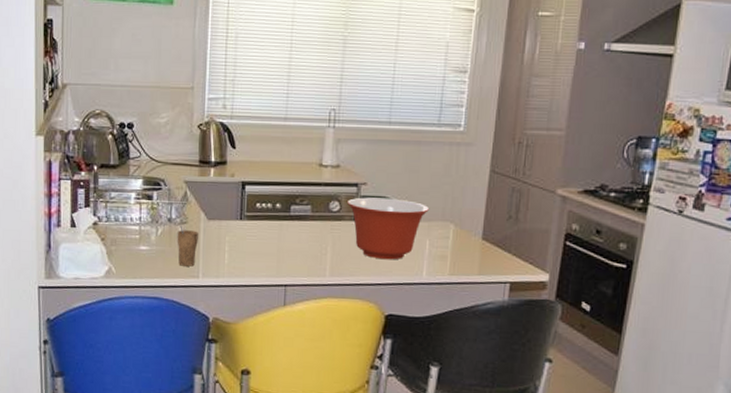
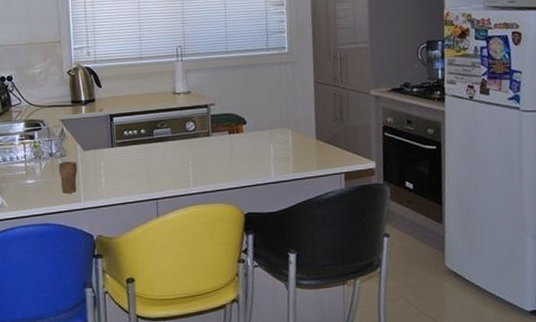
mixing bowl: present [347,197,429,260] -> none [200,114,269,167]

